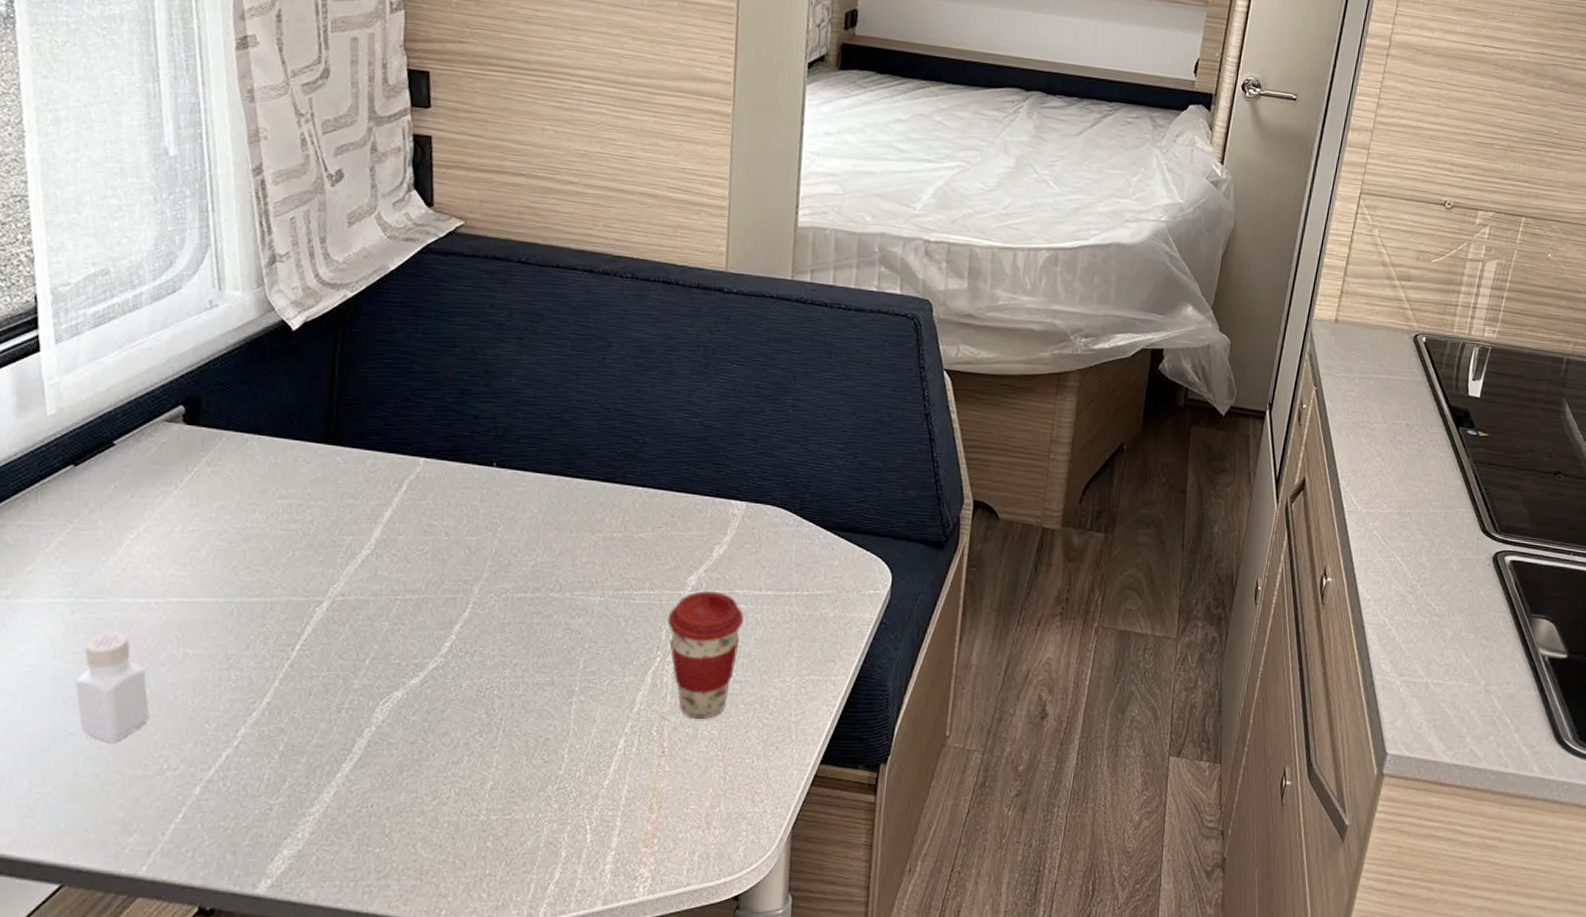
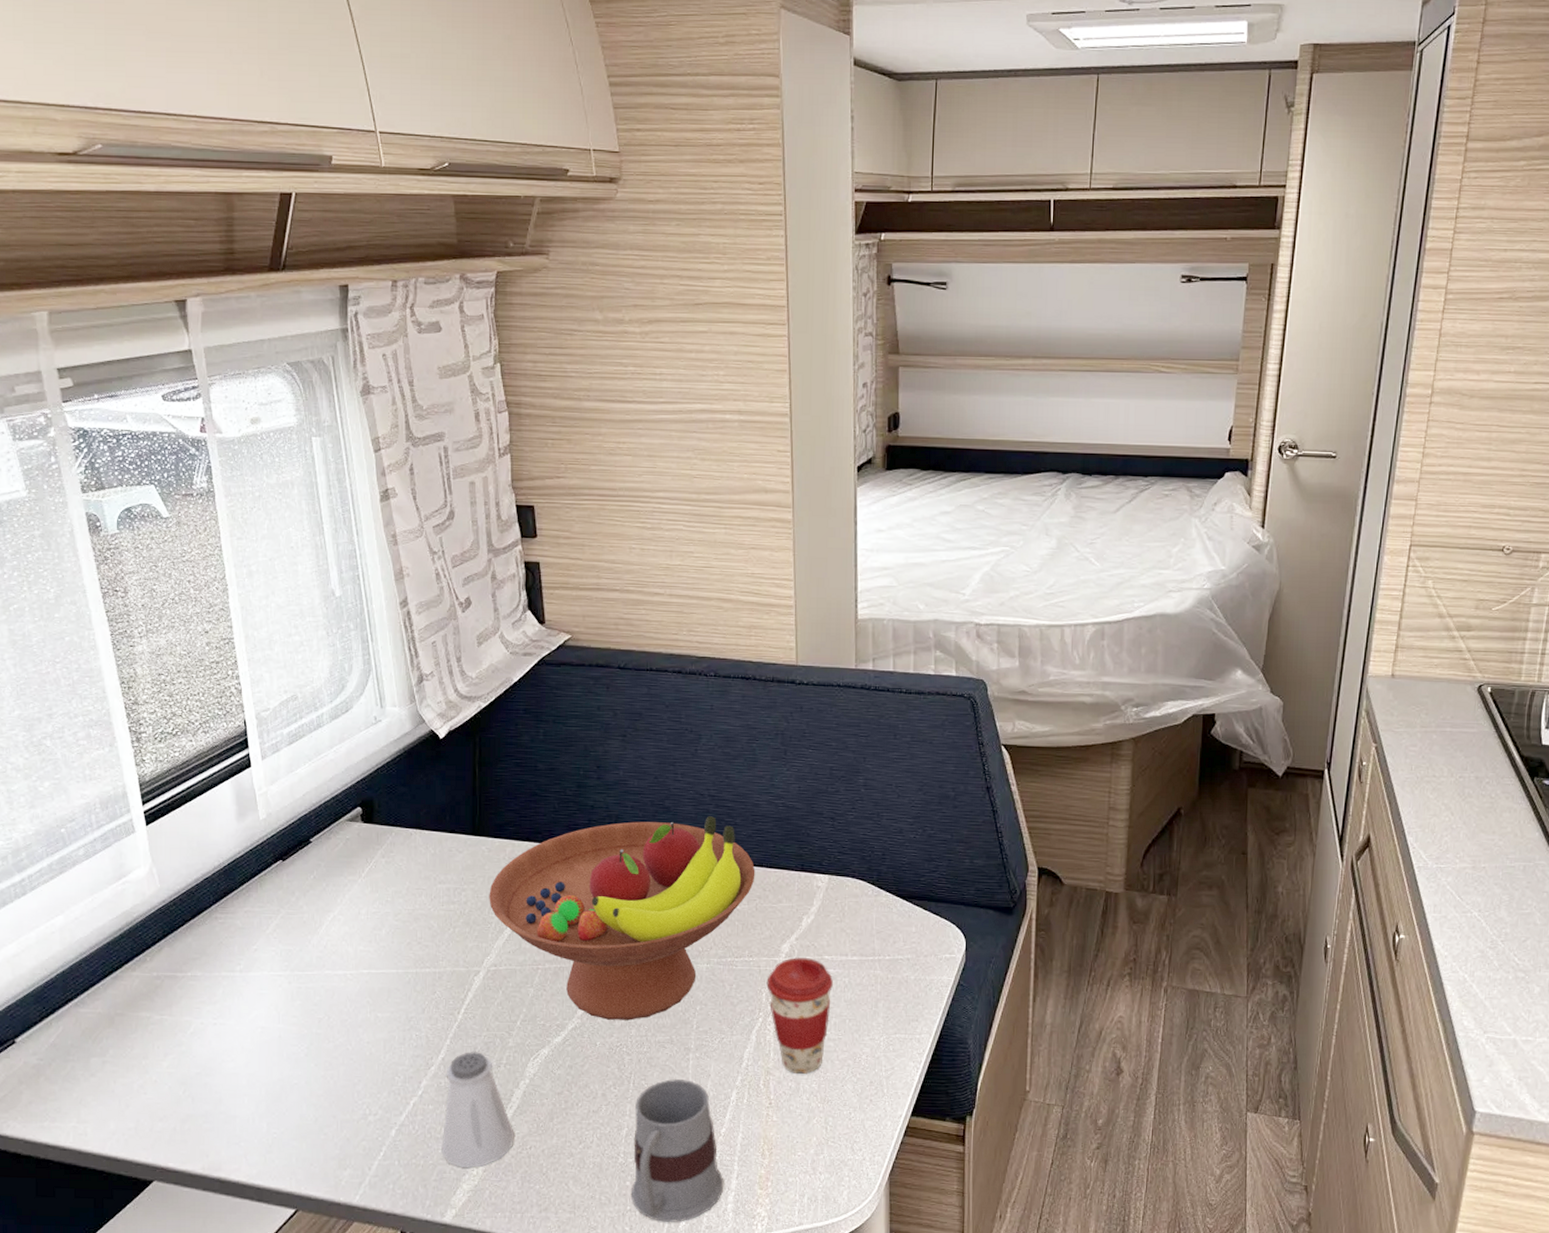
pepper shaker: present [75,632,150,743] -> none [296,999,353,1092]
saltshaker: none [258,695,353,831] -> present [441,1052,514,1168]
fruit bowl: none [340,433,664,659] -> present [489,816,755,1020]
mug: none [491,726,604,887] -> present [630,1079,724,1222]

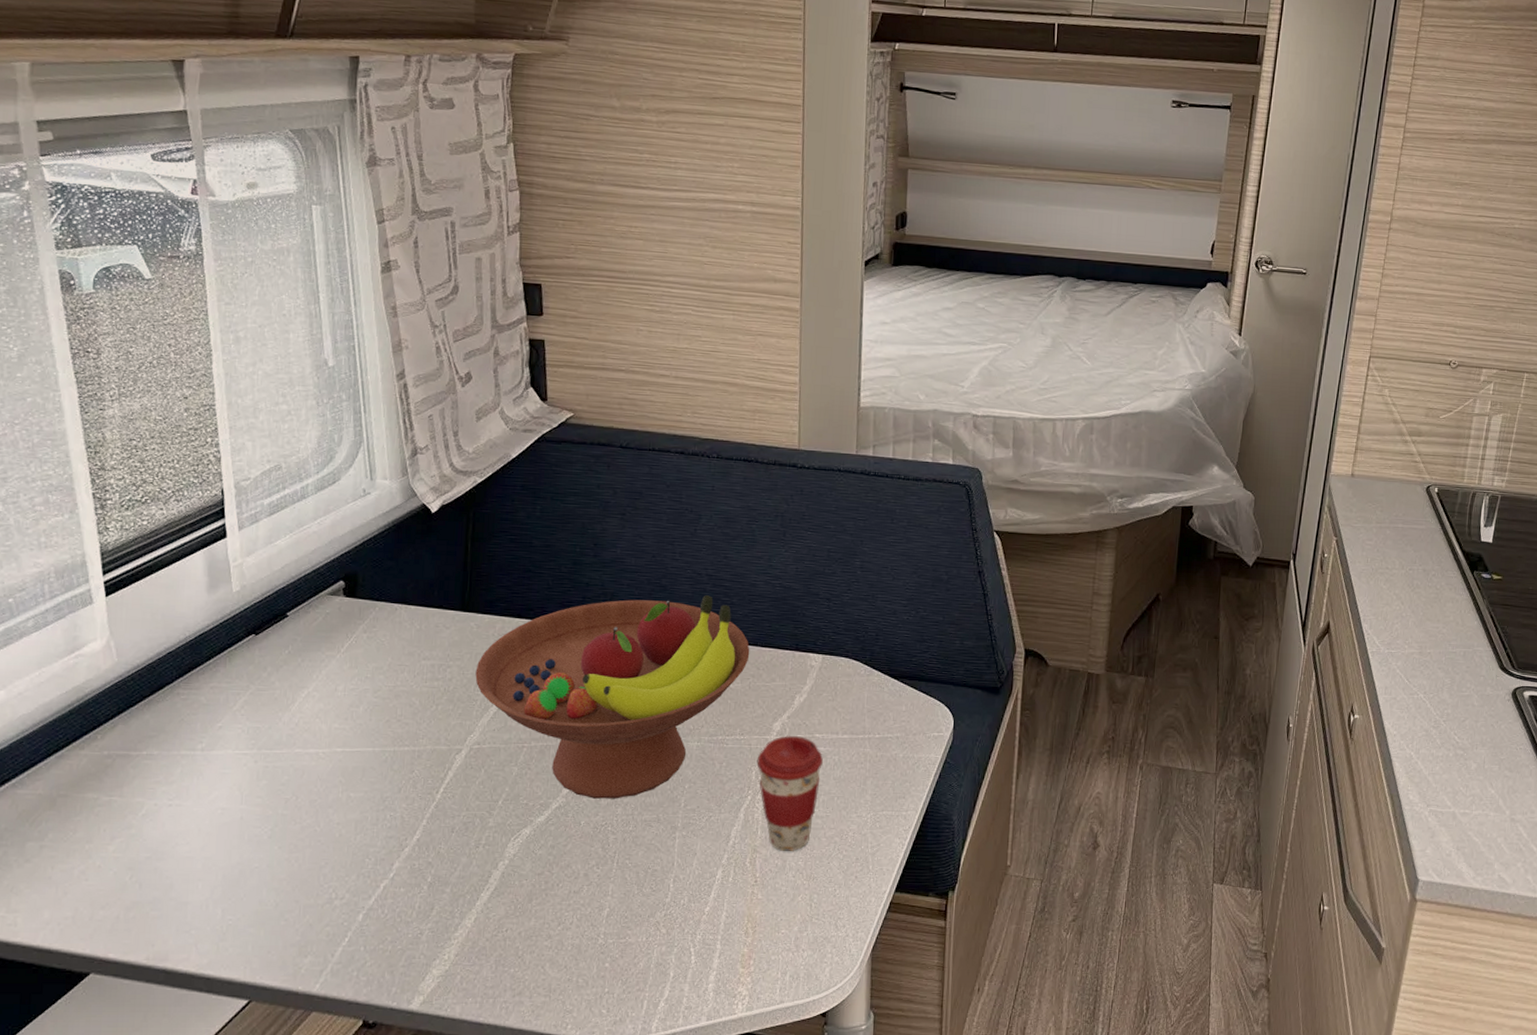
saltshaker: present [441,1052,514,1168] -> none [411,832,490,953]
mug: present [630,1079,724,1222] -> none [609,858,706,1003]

